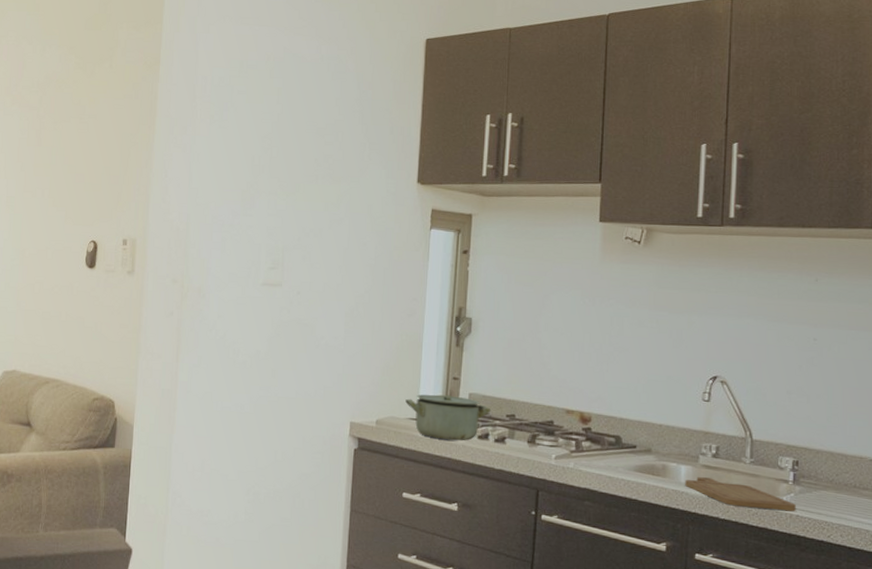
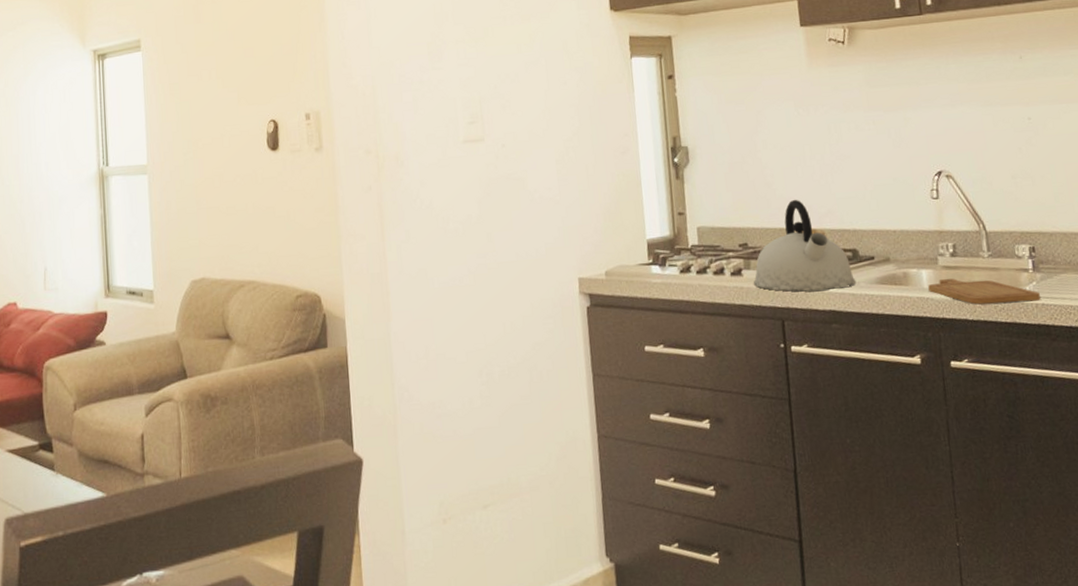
cooking pot: present [405,394,492,441] -> none [632,232,723,282]
kettle: none [515,381,615,470] -> present [754,199,856,292]

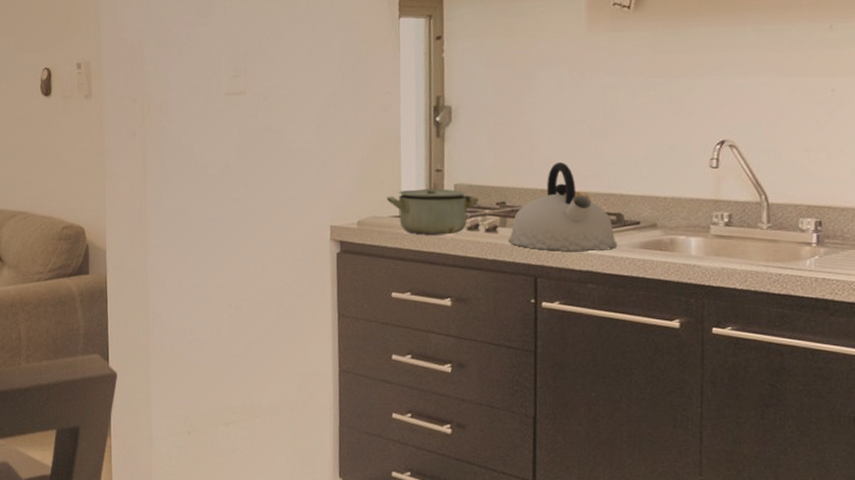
cooking pot: none [632,232,723,282] -> present [387,188,480,235]
chopping board: present [928,279,1040,305] -> none [696,248,822,275]

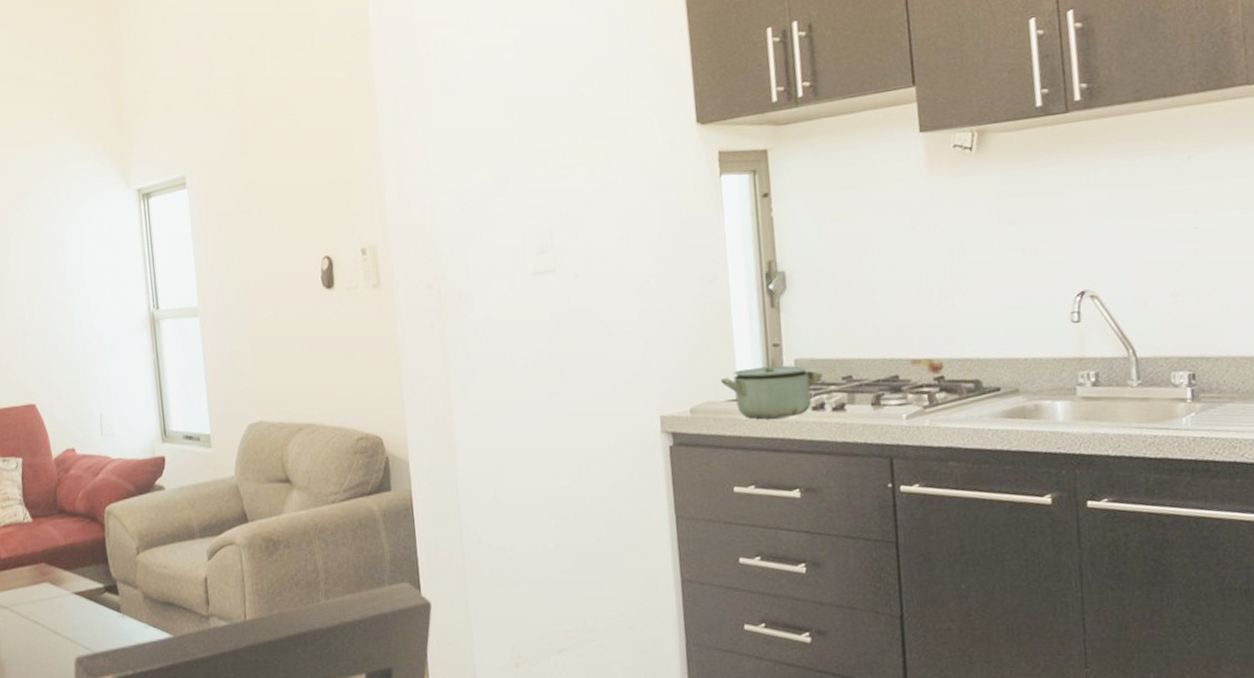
kettle: present [509,161,618,252] -> none [859,326,978,428]

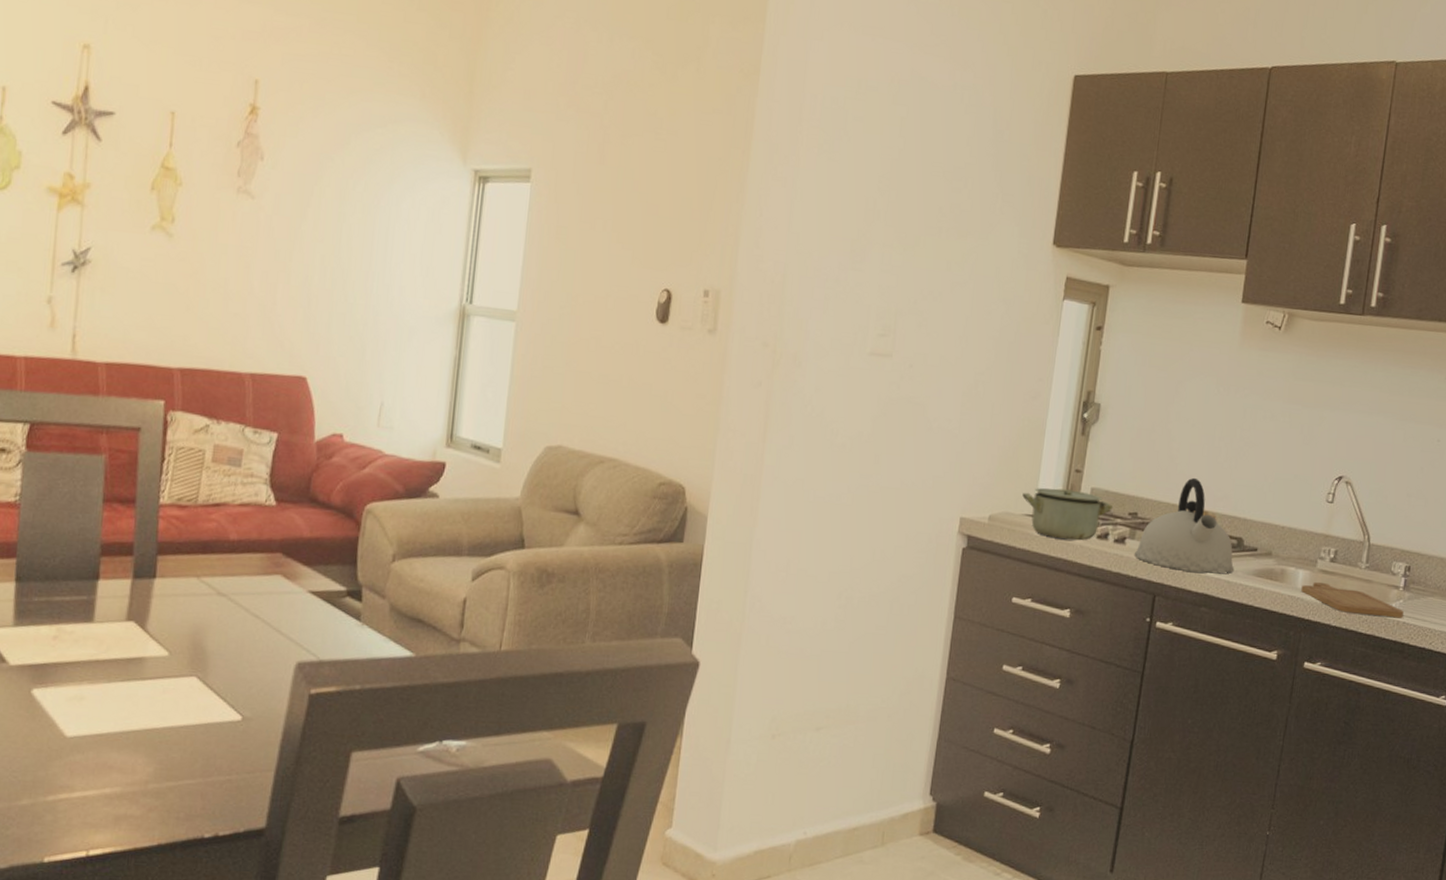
kettle: none [859,326,978,428] -> present [1135,477,1235,574]
chopping board: none [1063,410,1199,439] -> present [1301,582,1404,619]

